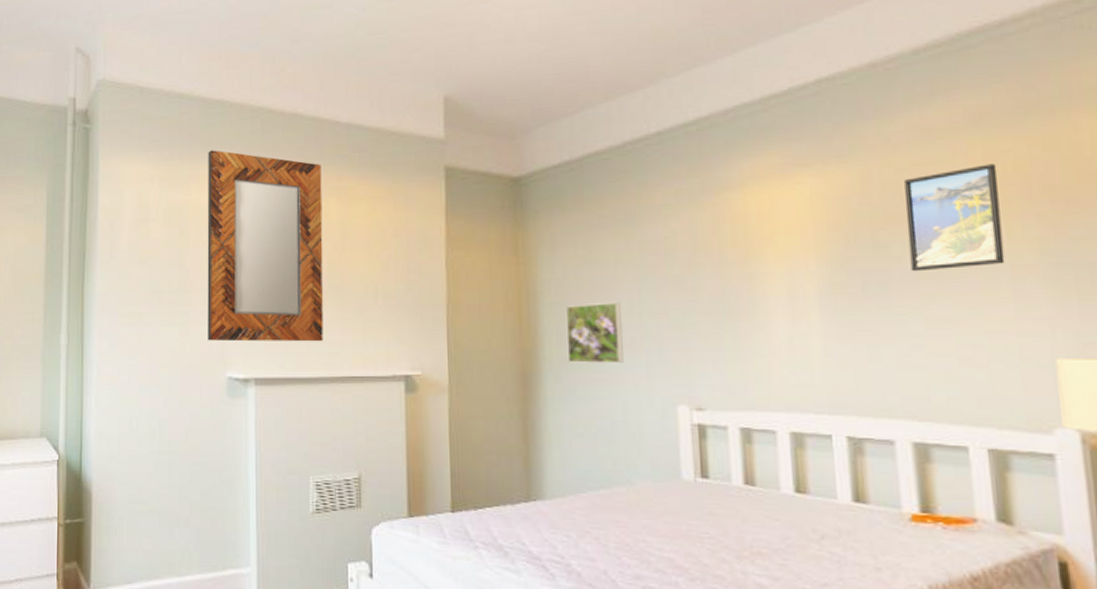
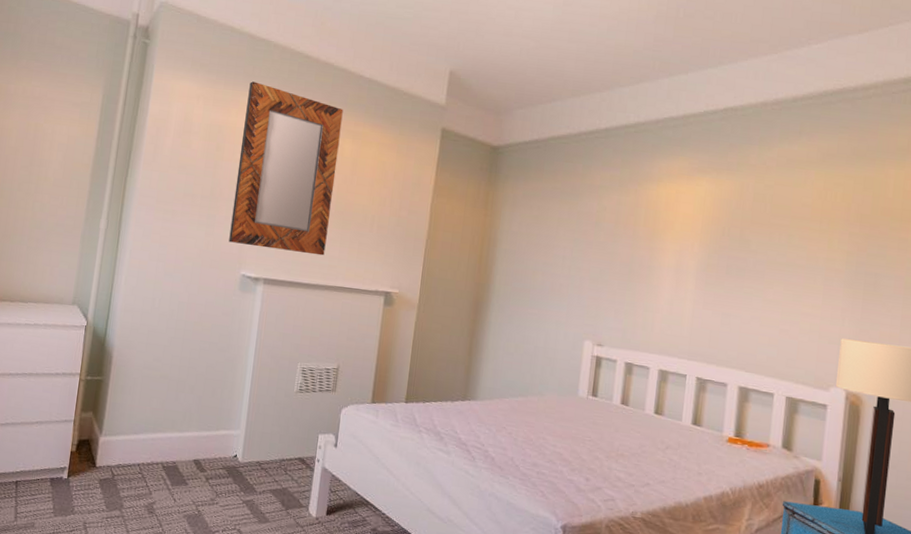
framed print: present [565,301,624,363] -> none [511,253,557,303]
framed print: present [904,164,1005,272] -> none [761,192,831,266]

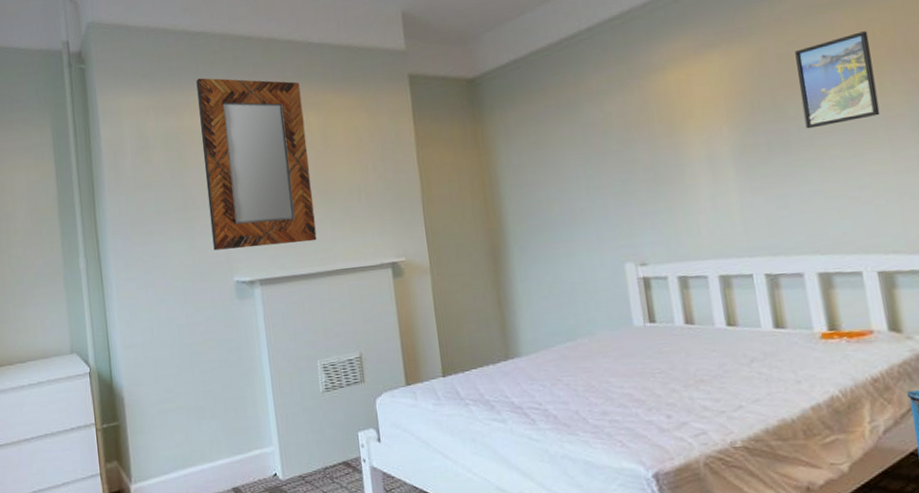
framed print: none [761,192,831,266] -> present [795,31,880,129]

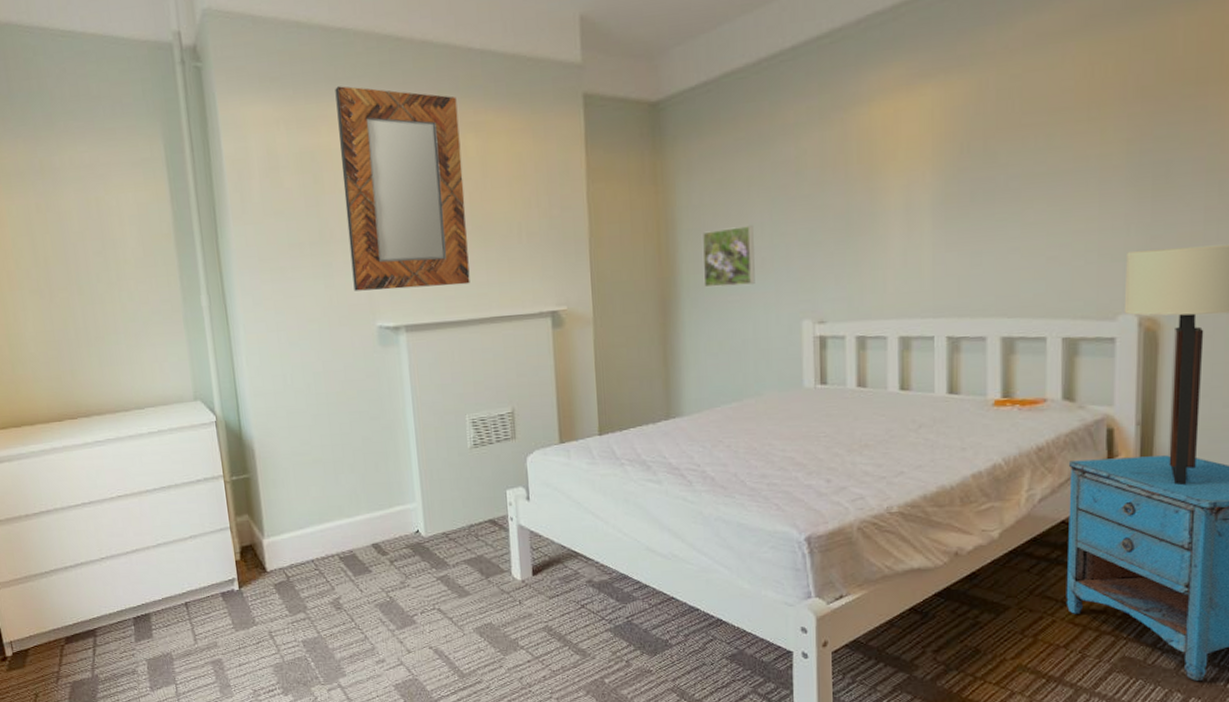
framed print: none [523,179,577,237] -> present [701,224,755,288]
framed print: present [795,31,880,129] -> none [1015,66,1100,178]

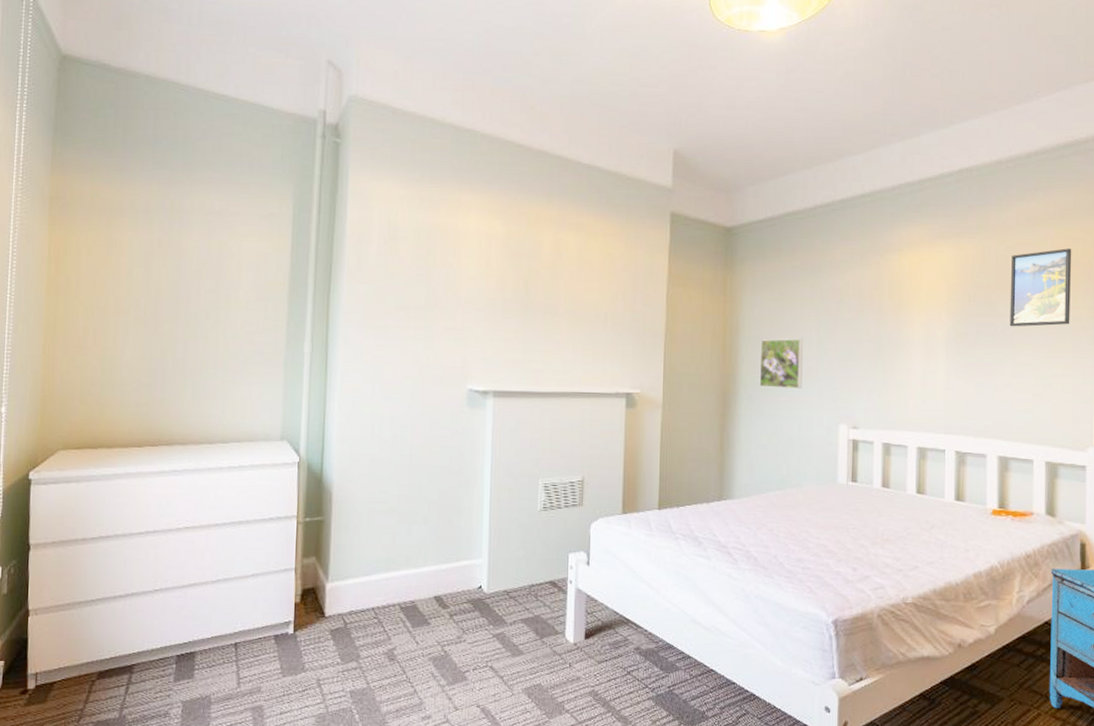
home mirror: present [335,86,470,291] -> none [451,177,563,361]
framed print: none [1015,66,1100,178] -> present [1009,248,1072,327]

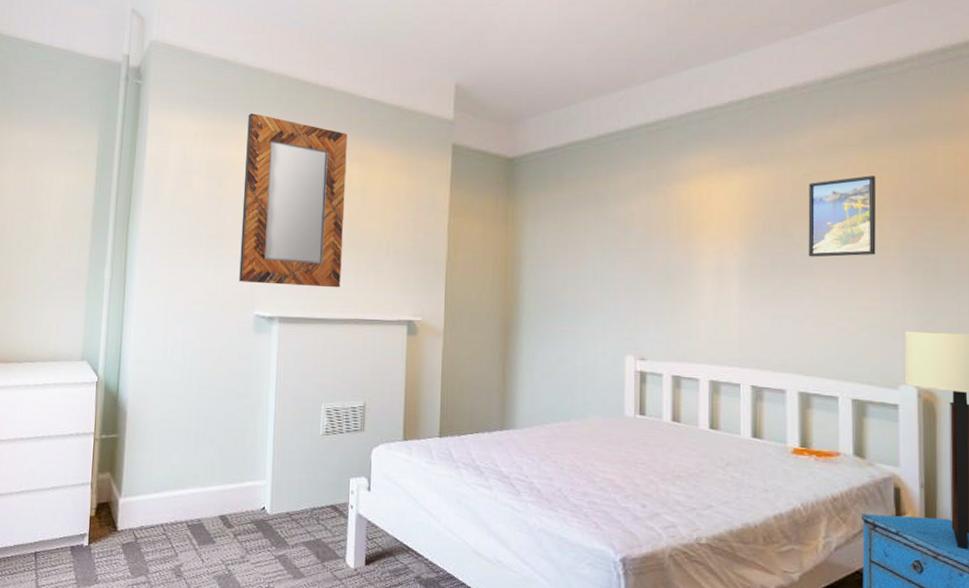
home mirror: none [451,177,563,361] -> present [239,113,348,288]
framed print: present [759,338,803,388] -> none [542,267,587,318]

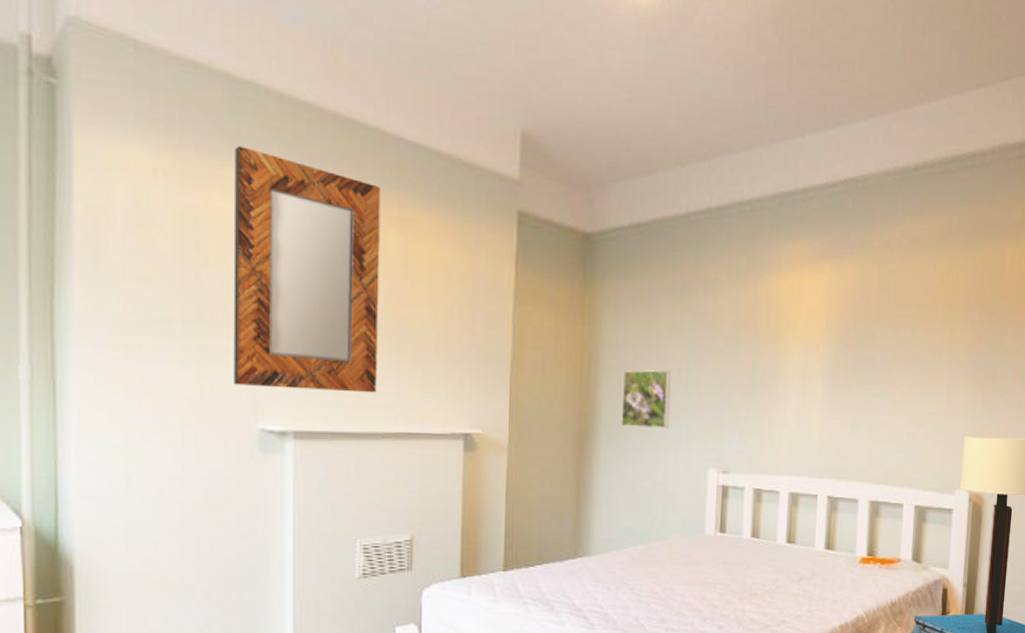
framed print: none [542,267,587,318] -> present [621,369,671,428]
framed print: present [808,175,877,257] -> none [887,275,953,361]

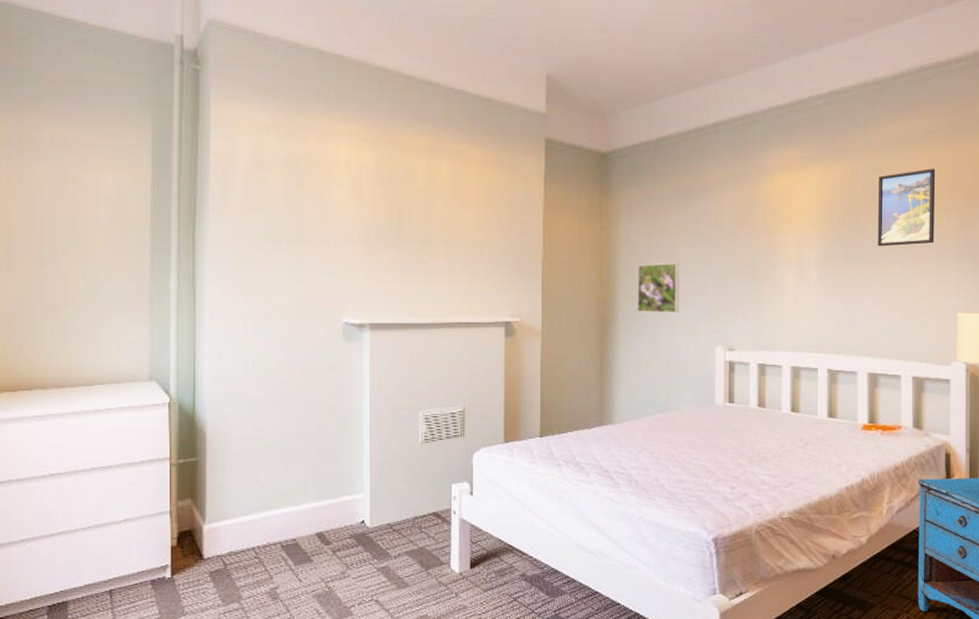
home mirror: present [233,146,381,393] -> none [324,104,436,291]
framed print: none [887,275,953,361] -> present [877,169,936,247]

